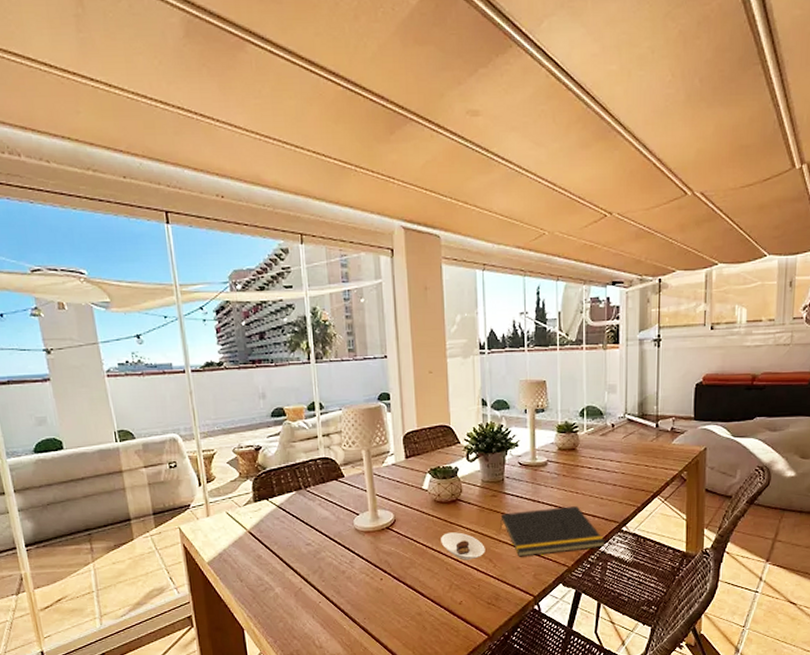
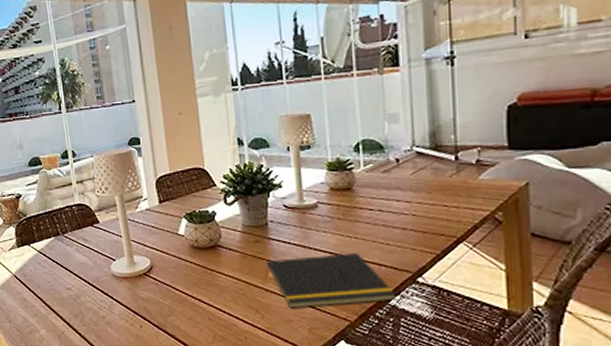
saucer: present [441,532,485,560] -> none [201,280,251,310]

